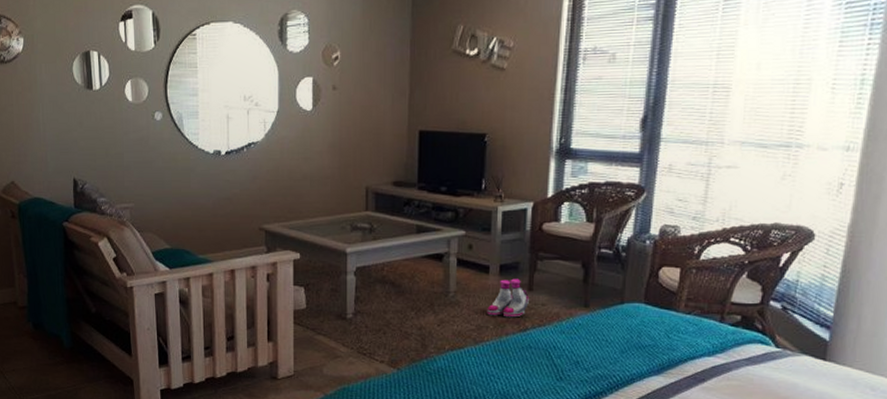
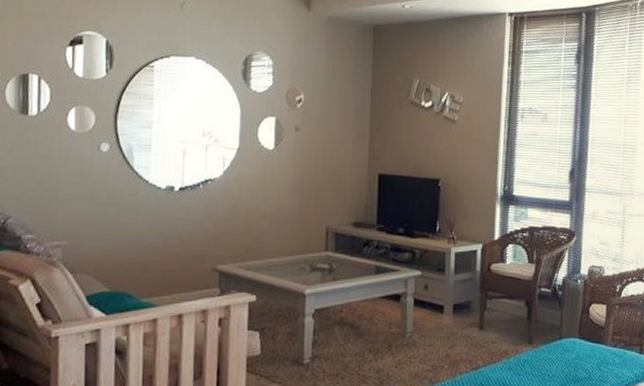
boots: present [487,278,529,318] -> none [442,317,480,356]

